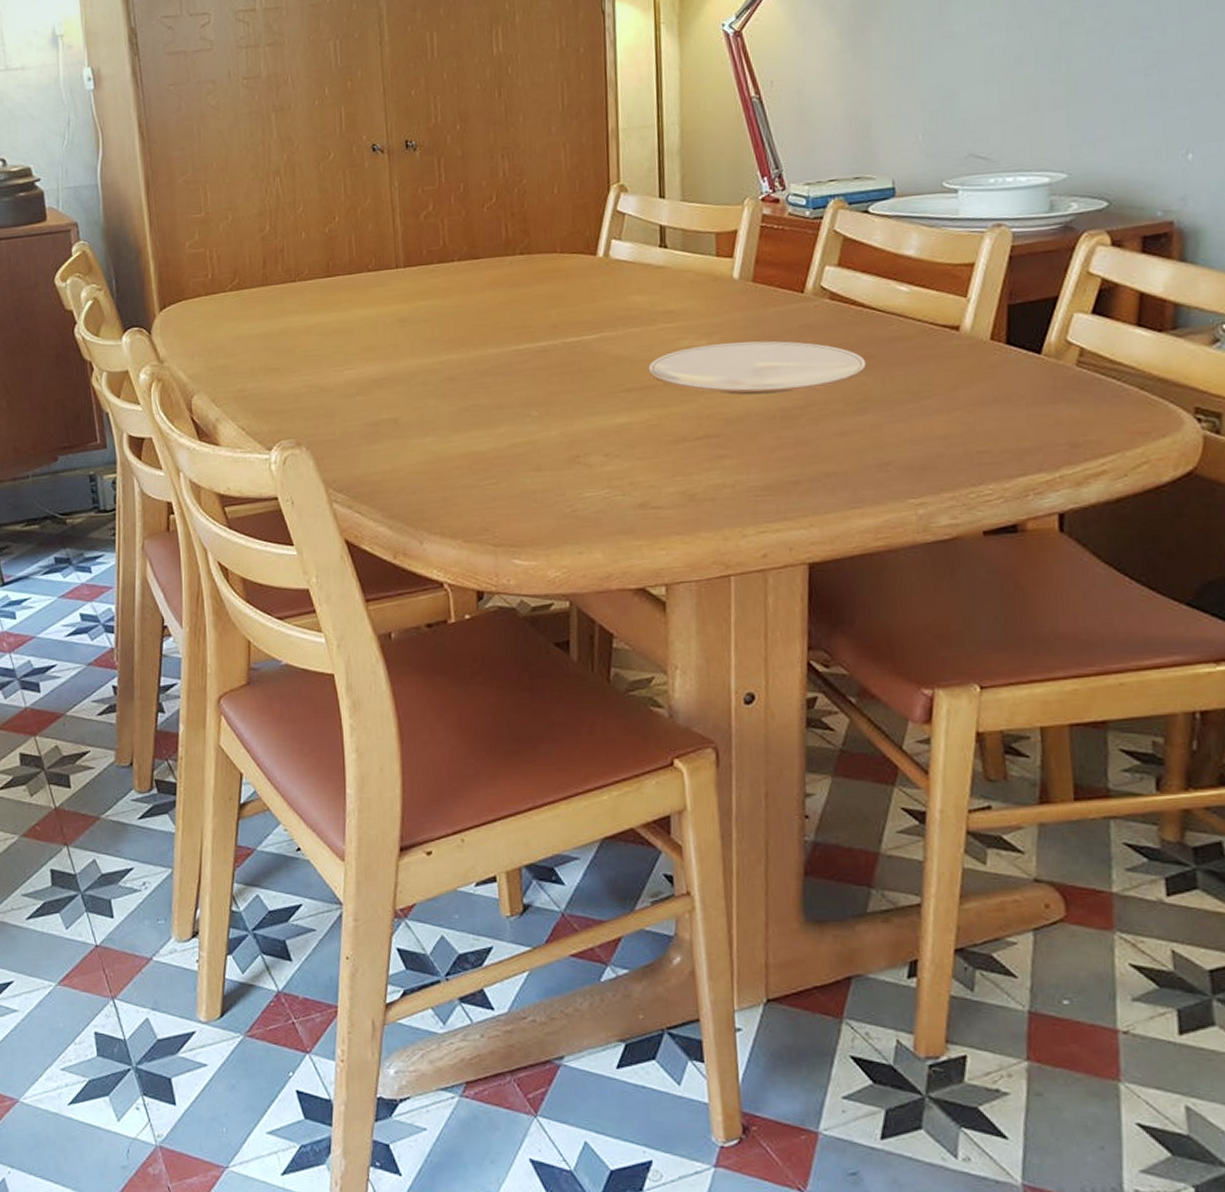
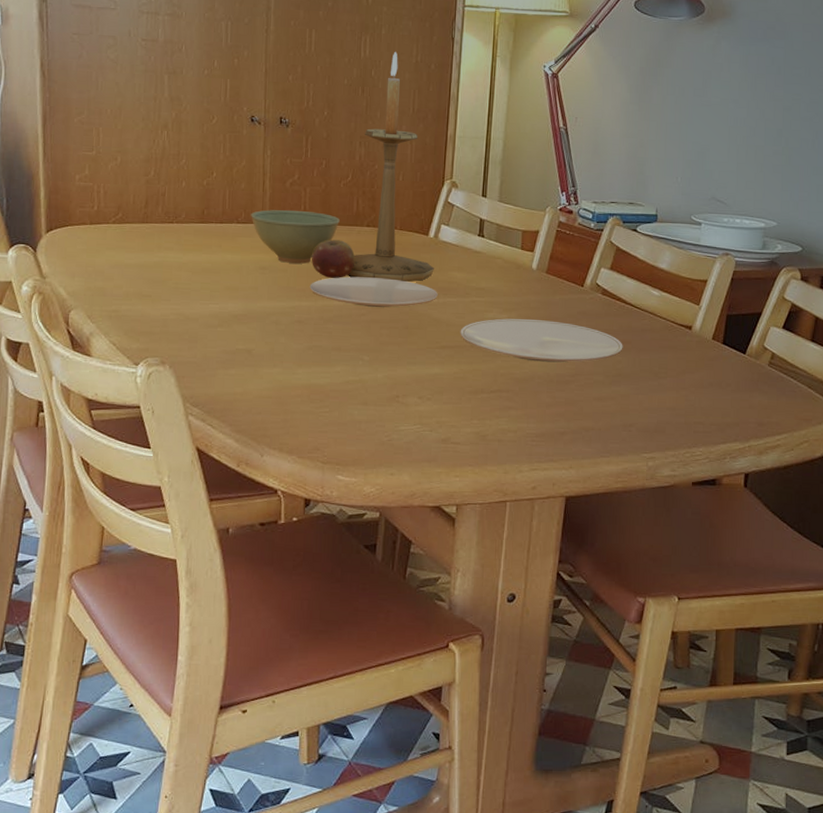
bowl: none [382,246,487,311] -> present [251,210,340,264]
fruit: none [458,275,511,322] -> present [312,239,356,278]
plate: none [458,313,616,351] -> present [309,276,438,308]
candlestick: none [501,39,608,318] -> present [347,51,434,282]

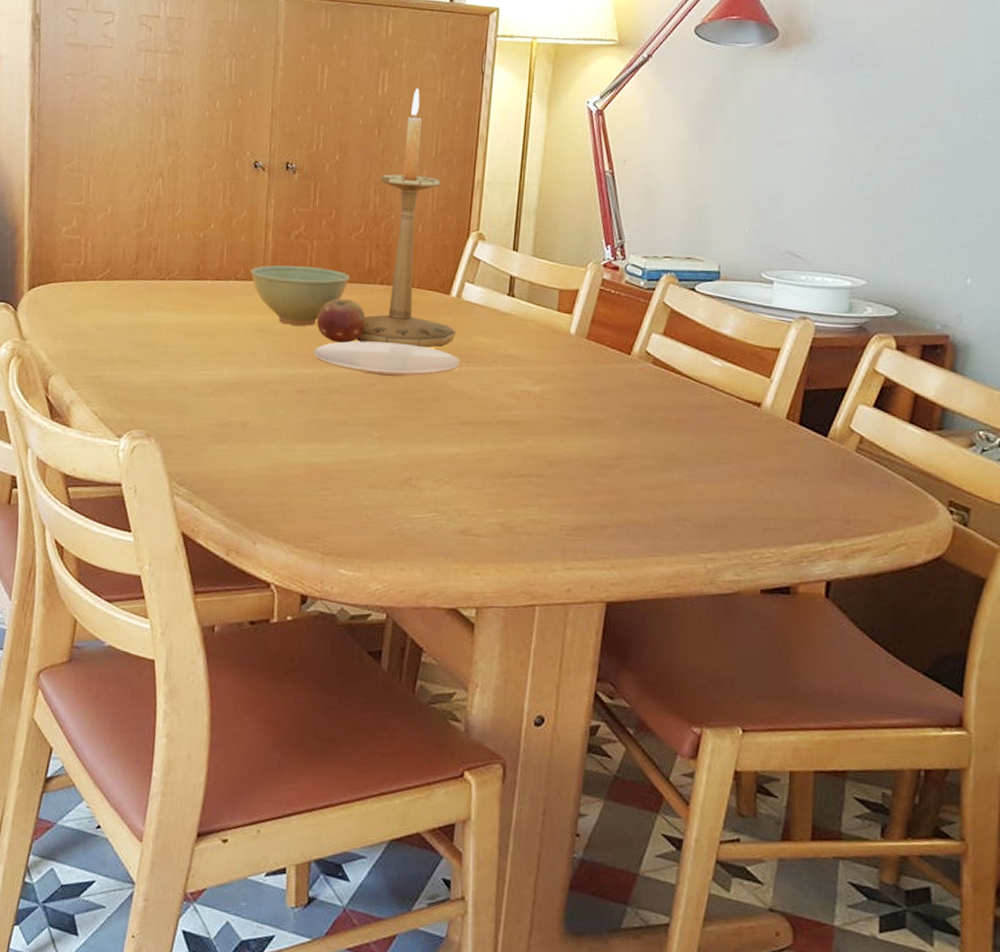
plate: present [460,318,623,363] -> none [484,390,678,444]

